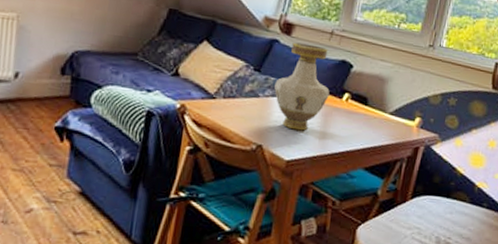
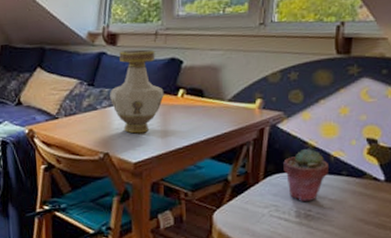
potted succulent: none [431,174,472,228] -> present [283,148,328,201]

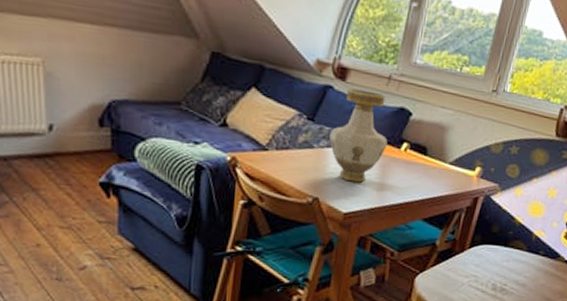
potted succulent: present [283,148,328,201] -> none [489,224,530,276]

